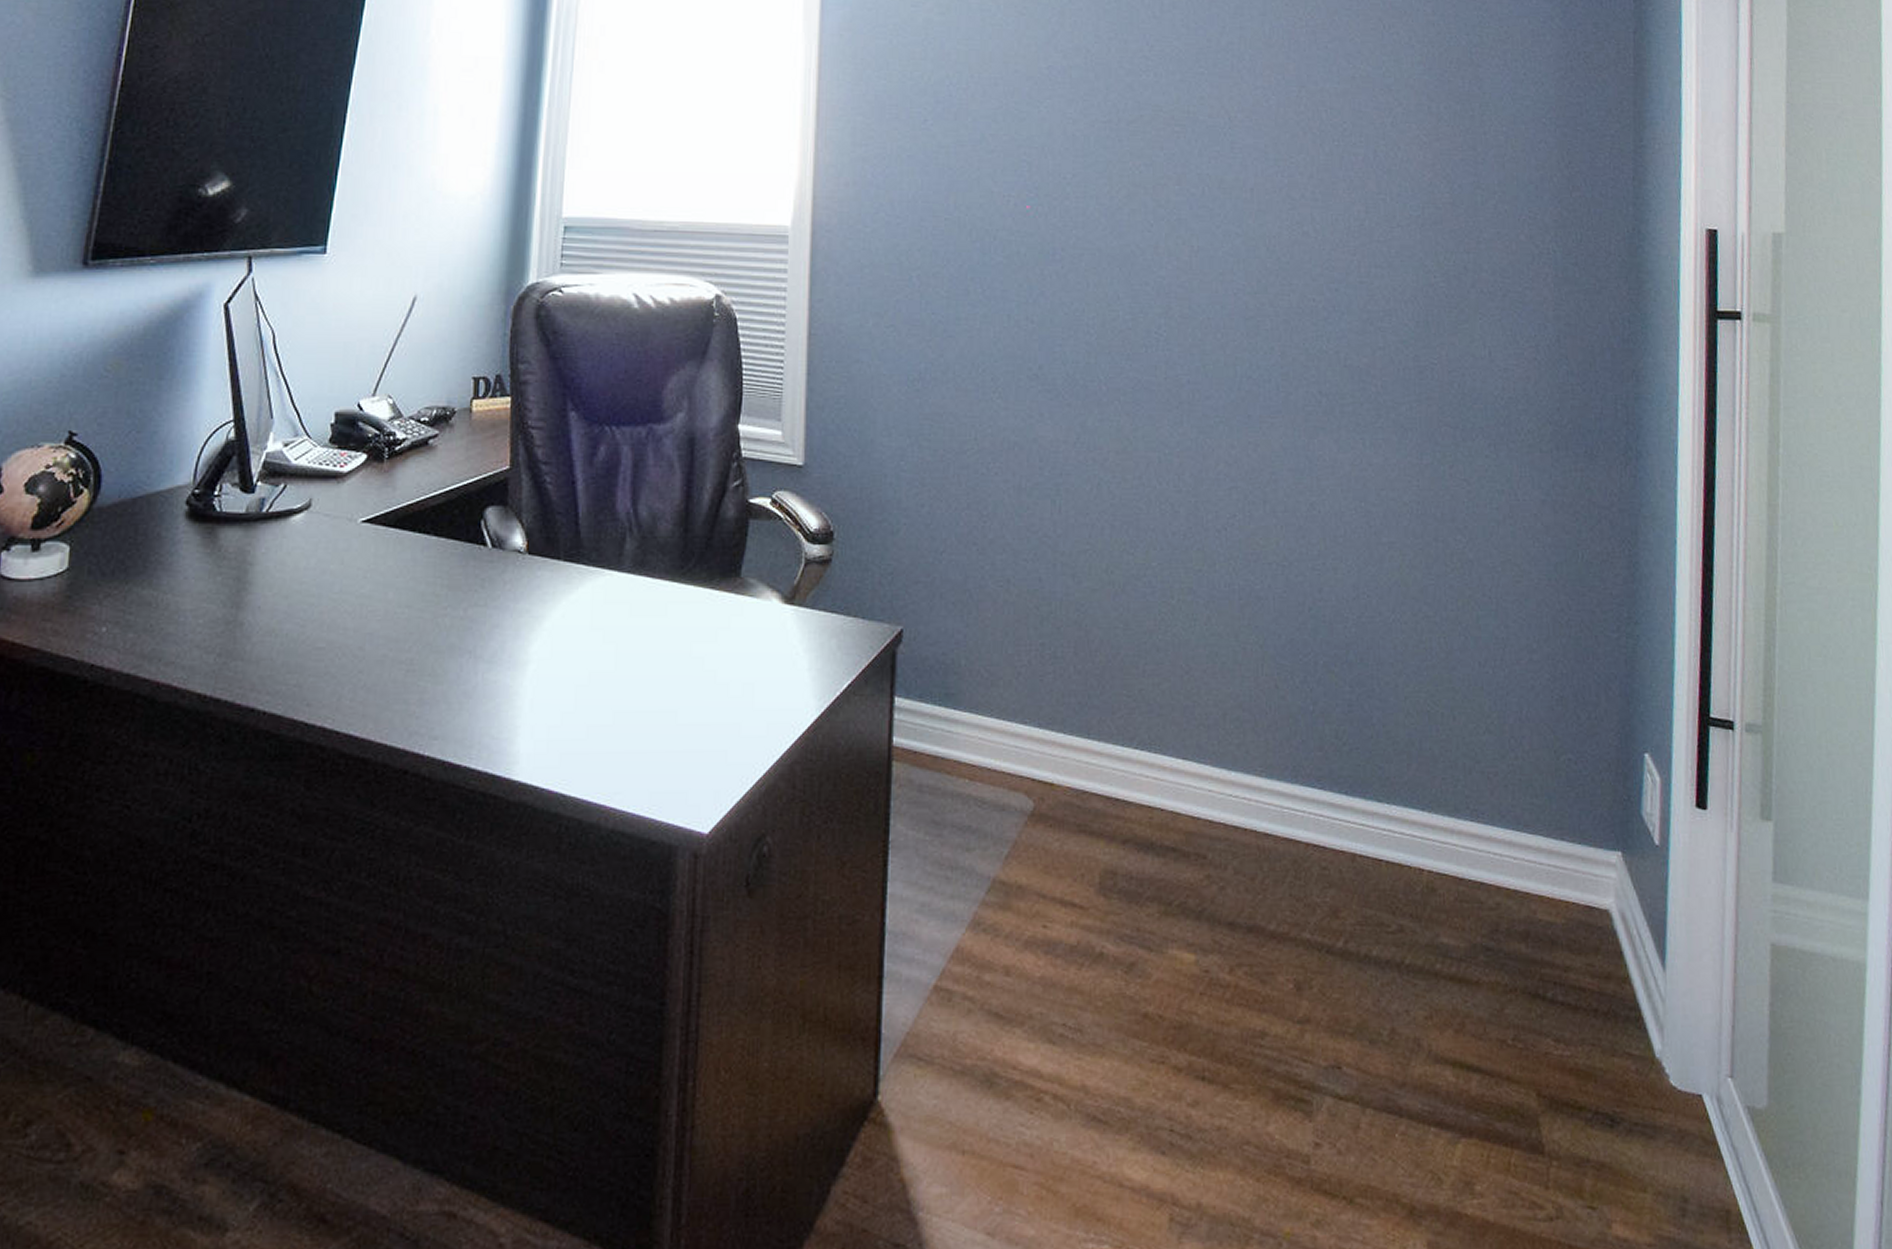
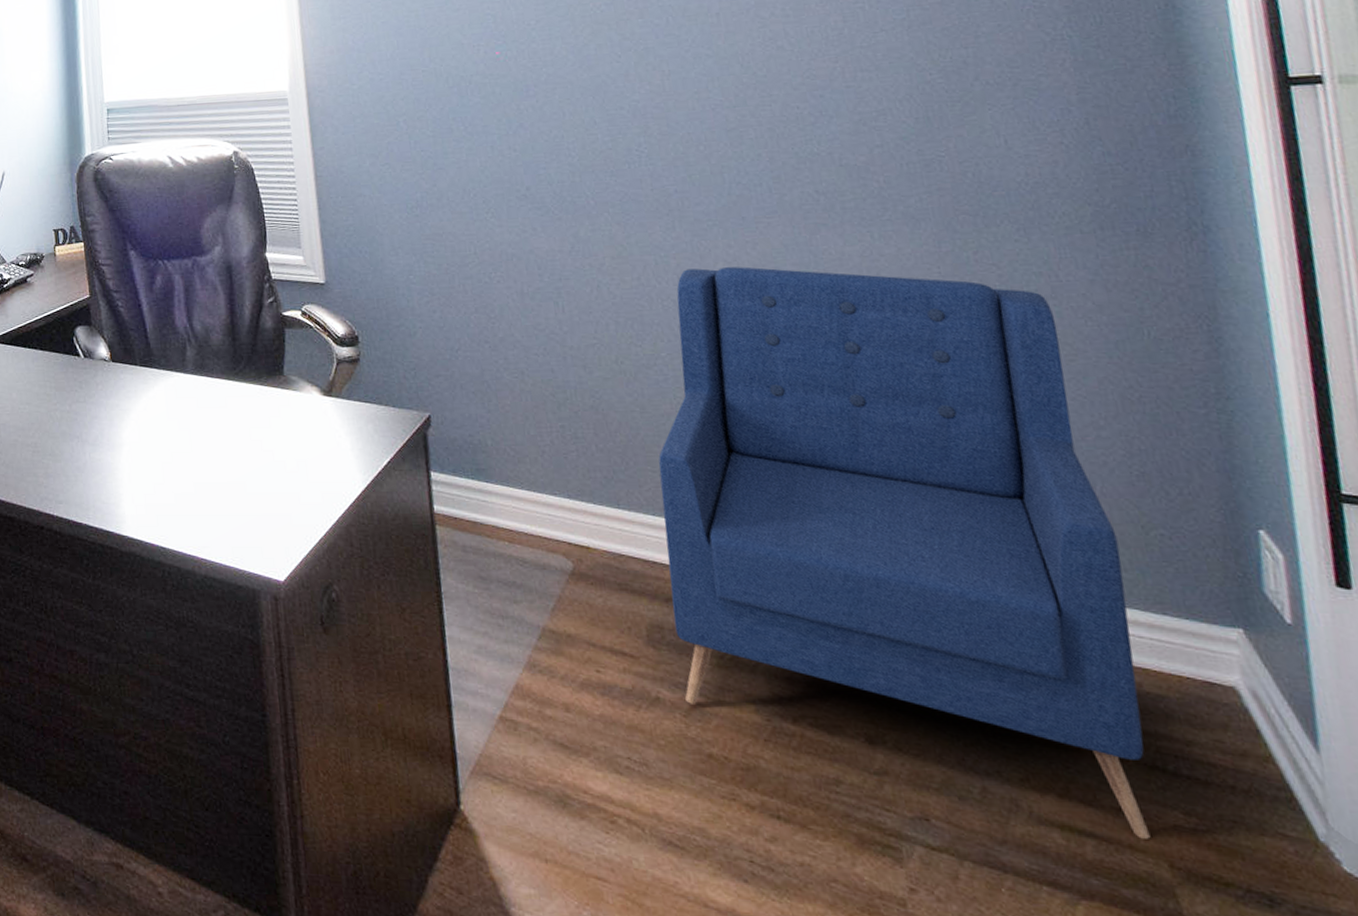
armchair: none [1128,469,1534,1069] -> present [658,267,1151,839]

